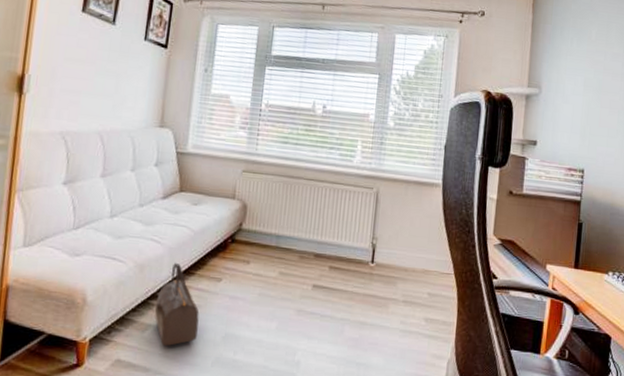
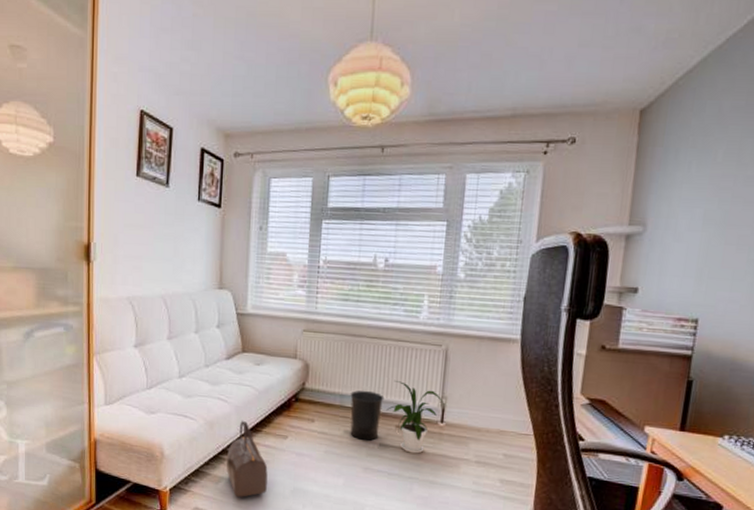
waste bin: none [285,231,319,282] -> present [350,390,385,441]
house plant: none [320,221,374,295] -> present [386,379,444,454]

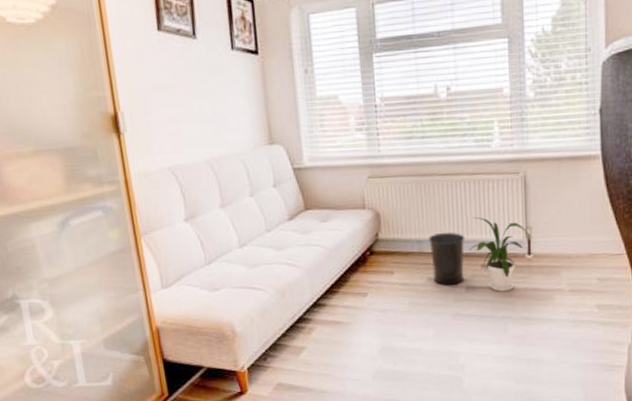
handbag: present [227,420,268,498] -> none [304,283,353,366]

